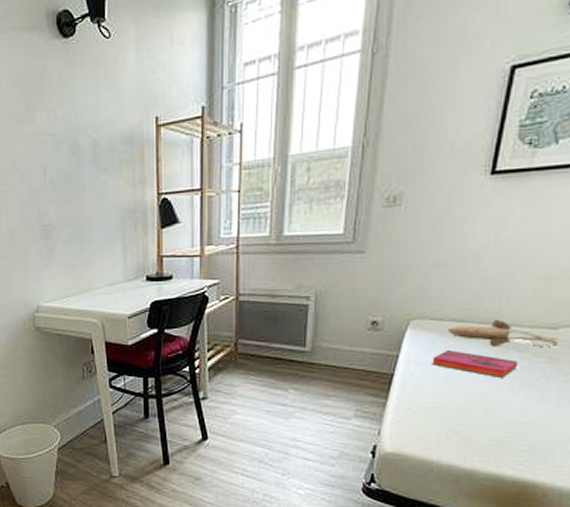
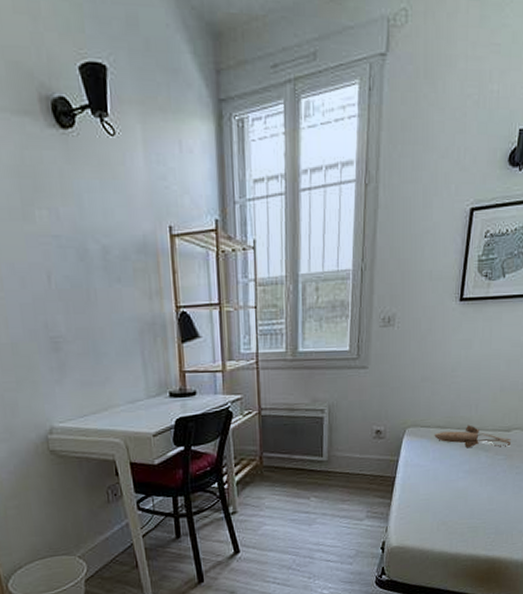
hardback book: present [432,349,517,378] -> none [424,452,484,474]

